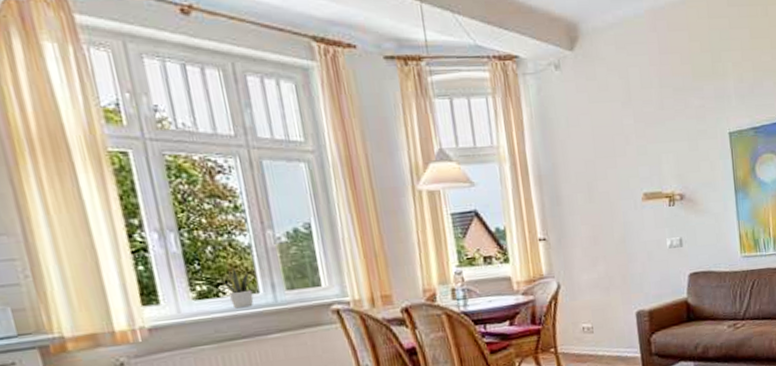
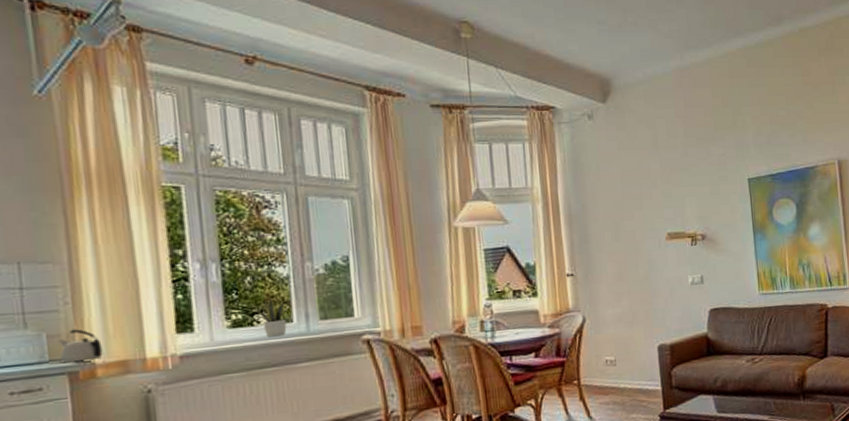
kettle: none [23,302,71,338] -> present [58,329,103,364]

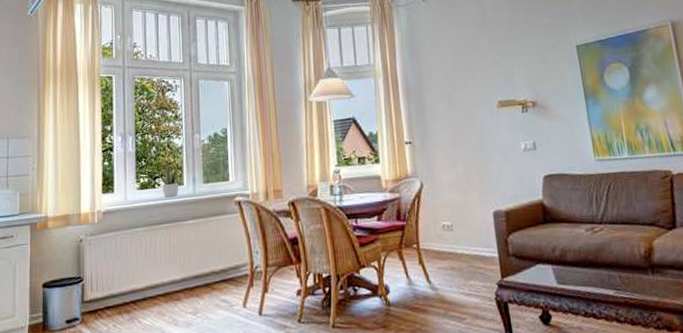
kettle: present [58,329,103,364] -> none [26,189,53,217]

